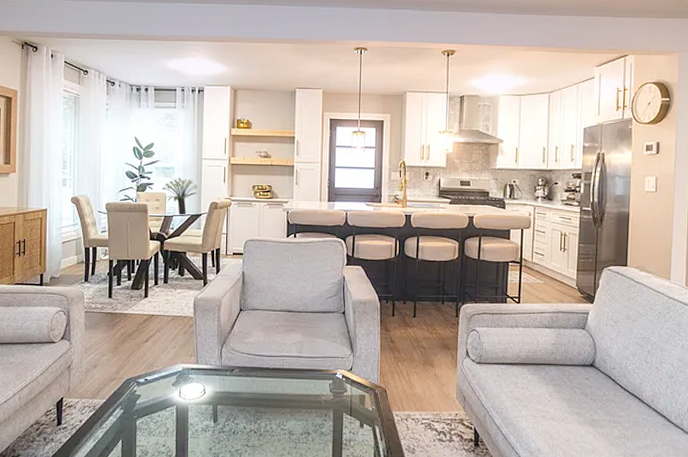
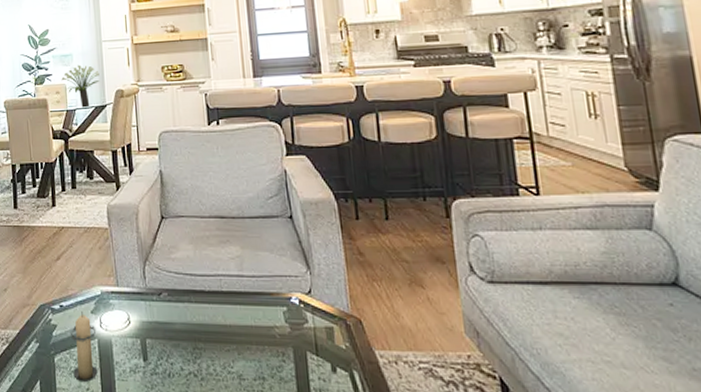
candle: none [152,384,176,440] -> present [70,312,98,383]

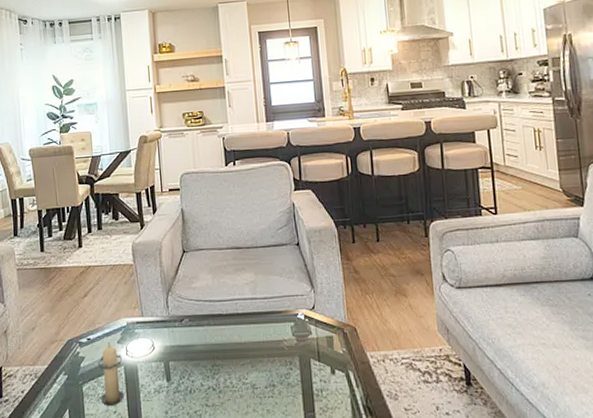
flower arrangement: present [61,64,100,108] -> none [86,113,124,154]

